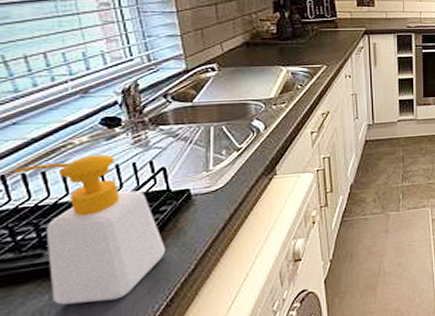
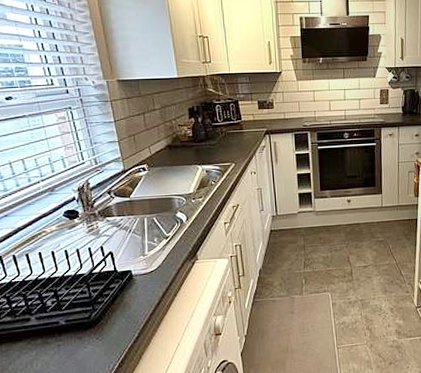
soap bottle: present [13,154,166,305] -> none [7,240,116,360]

